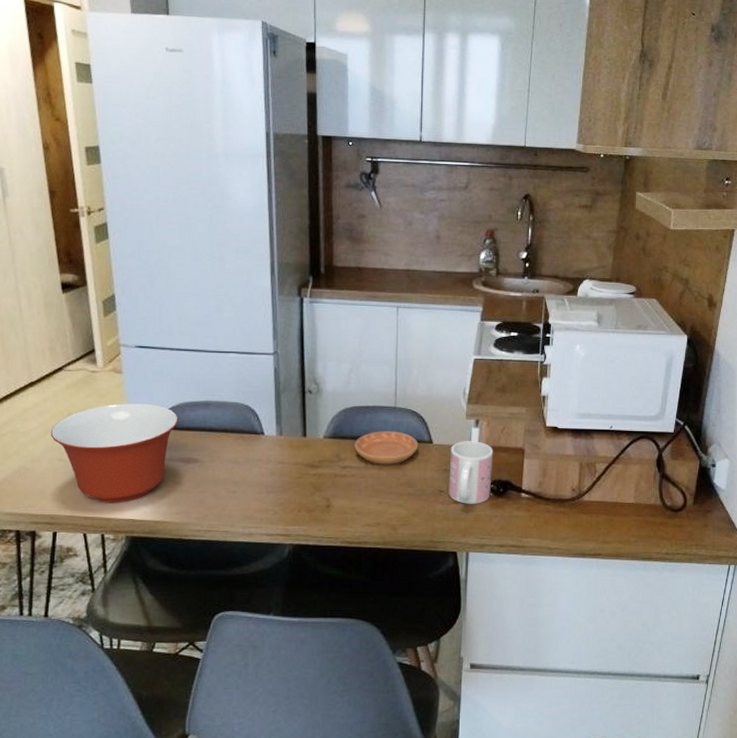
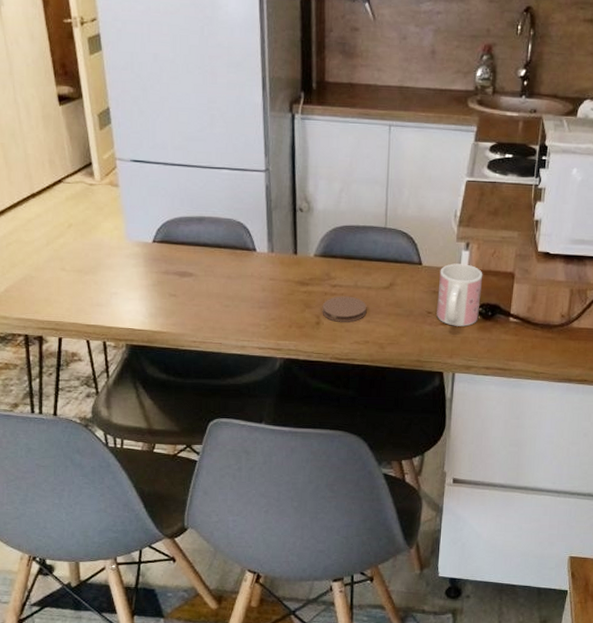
mixing bowl: present [50,403,178,503] -> none [52,216,173,313]
coaster: none [332,477,378,504] -> present [322,296,367,322]
saucer: present [354,431,418,465] -> none [344,251,408,285]

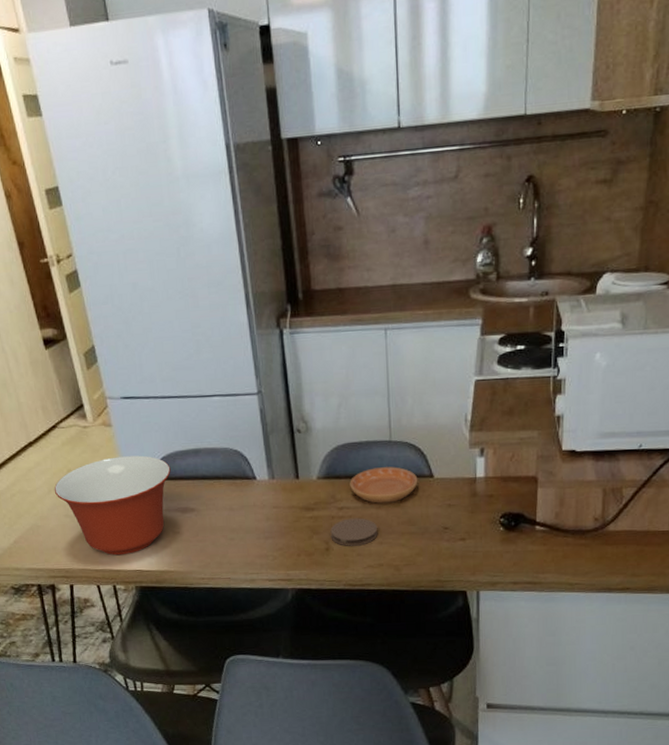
mixing bowl: none [52,216,173,313] -> present [54,455,171,556]
saucer: none [344,251,408,285] -> present [350,467,418,504]
mug: present [437,263,483,327] -> none [453,472,502,541]

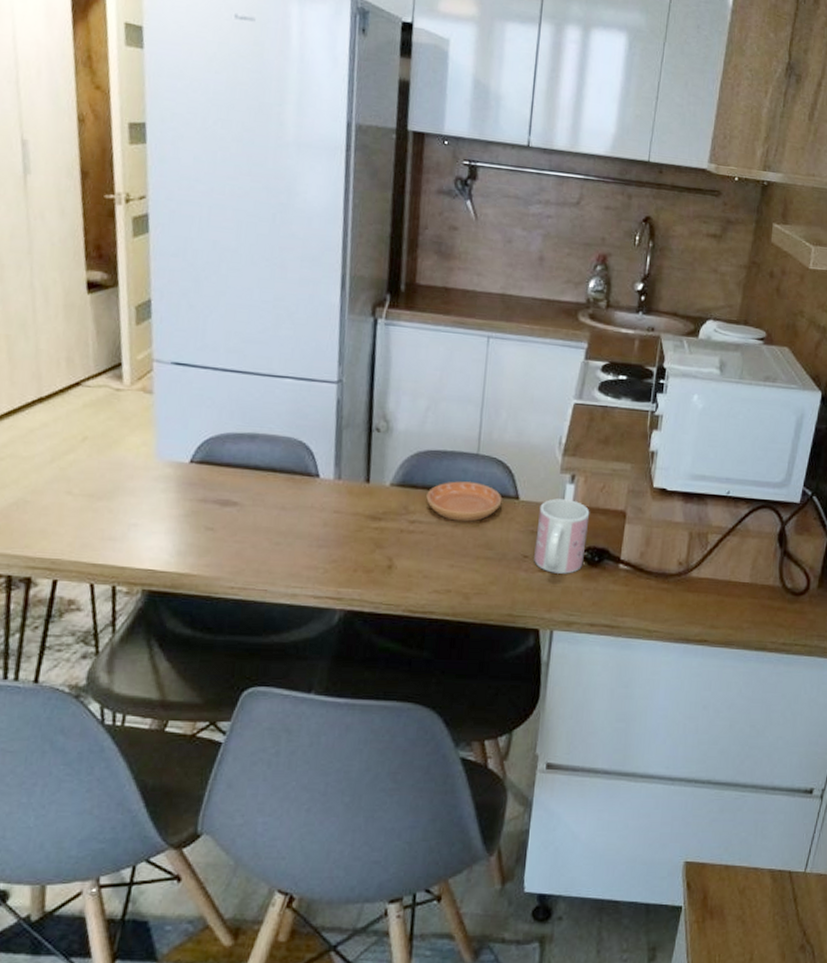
mixing bowl: present [54,455,171,556] -> none [58,429,217,549]
coaster: present [330,518,378,546] -> none [396,534,451,567]
mug: none [453,472,502,541] -> present [534,498,590,574]

